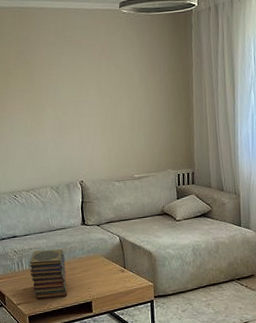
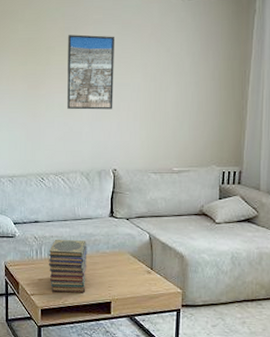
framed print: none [24,56,74,129] -> present [67,34,114,110]

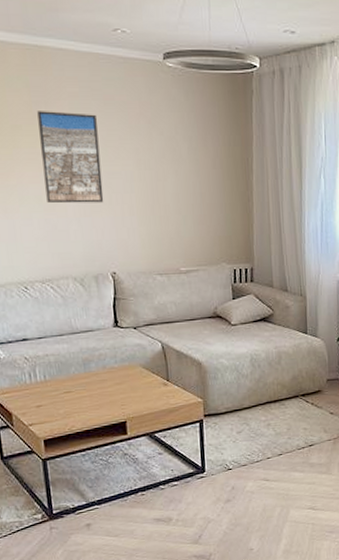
book stack: present [48,239,88,293] -> none [44,356,95,419]

